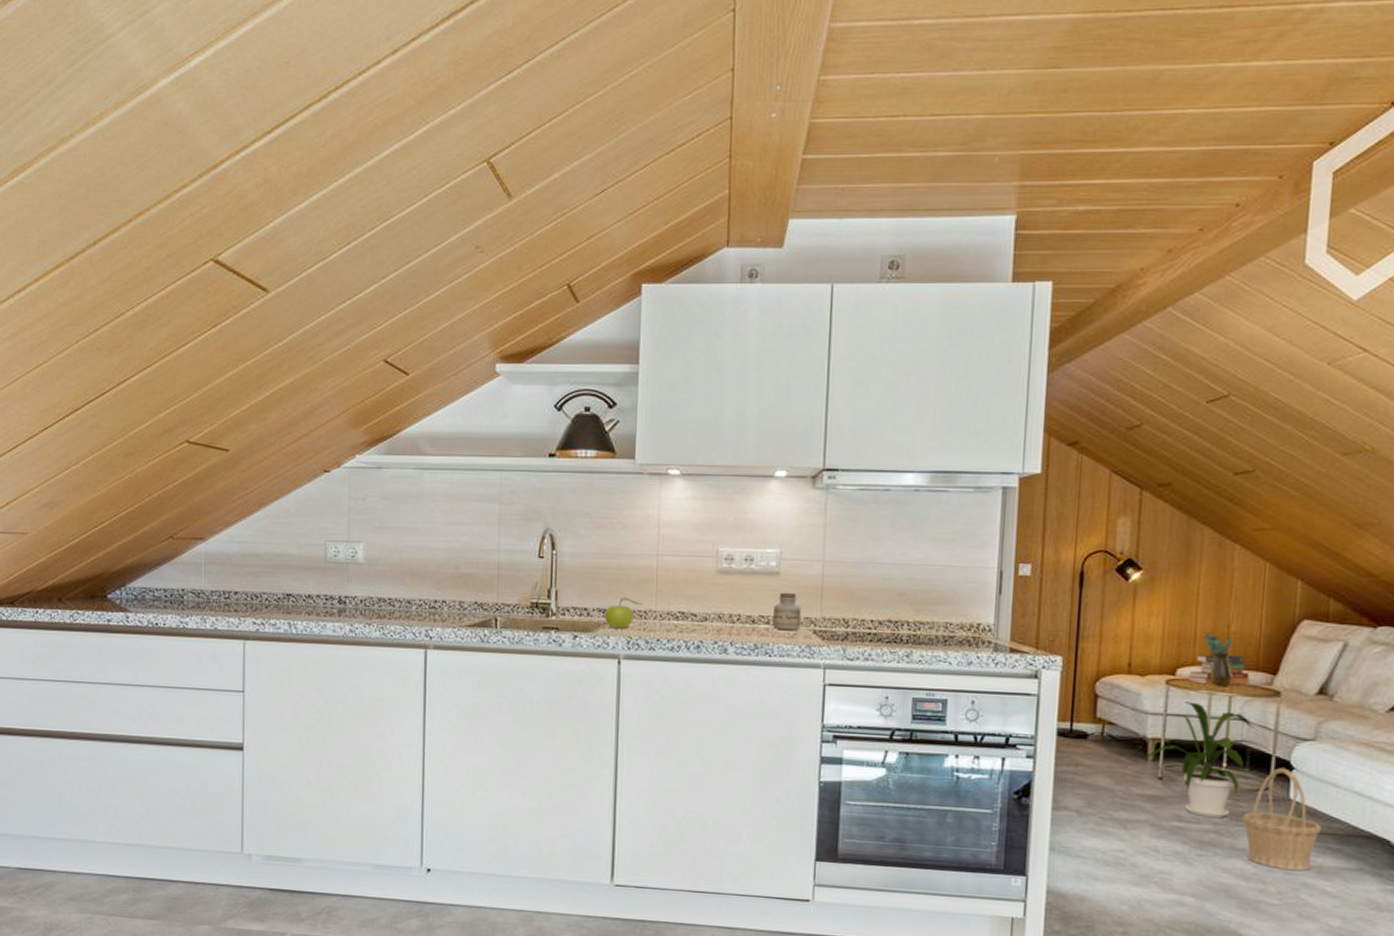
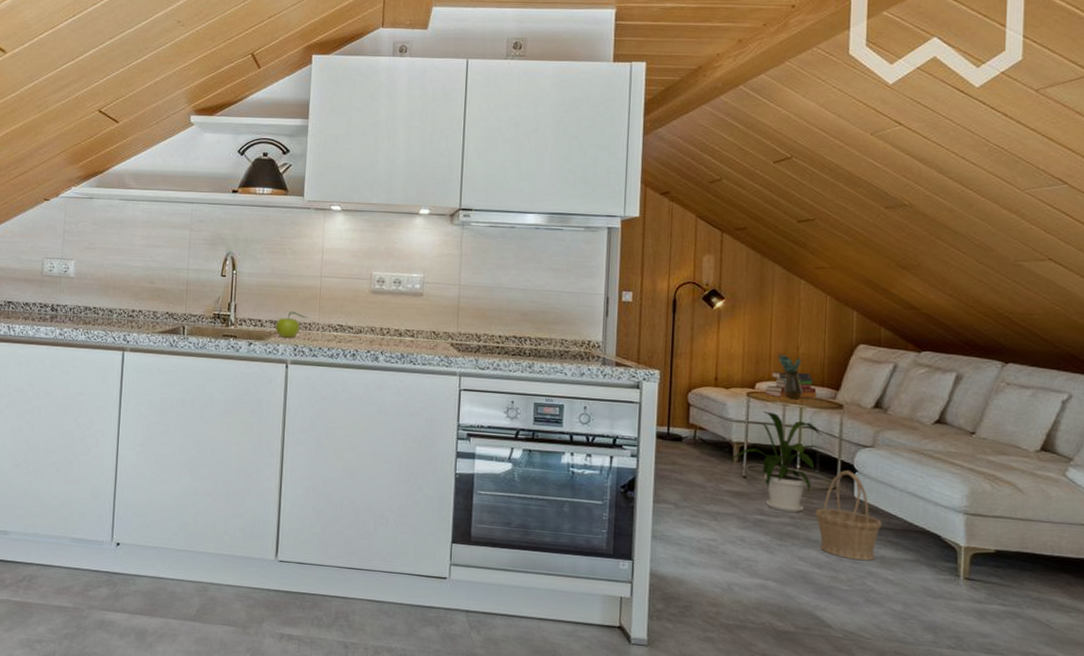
jar: present [773,592,802,631] -> none [417,310,441,343]

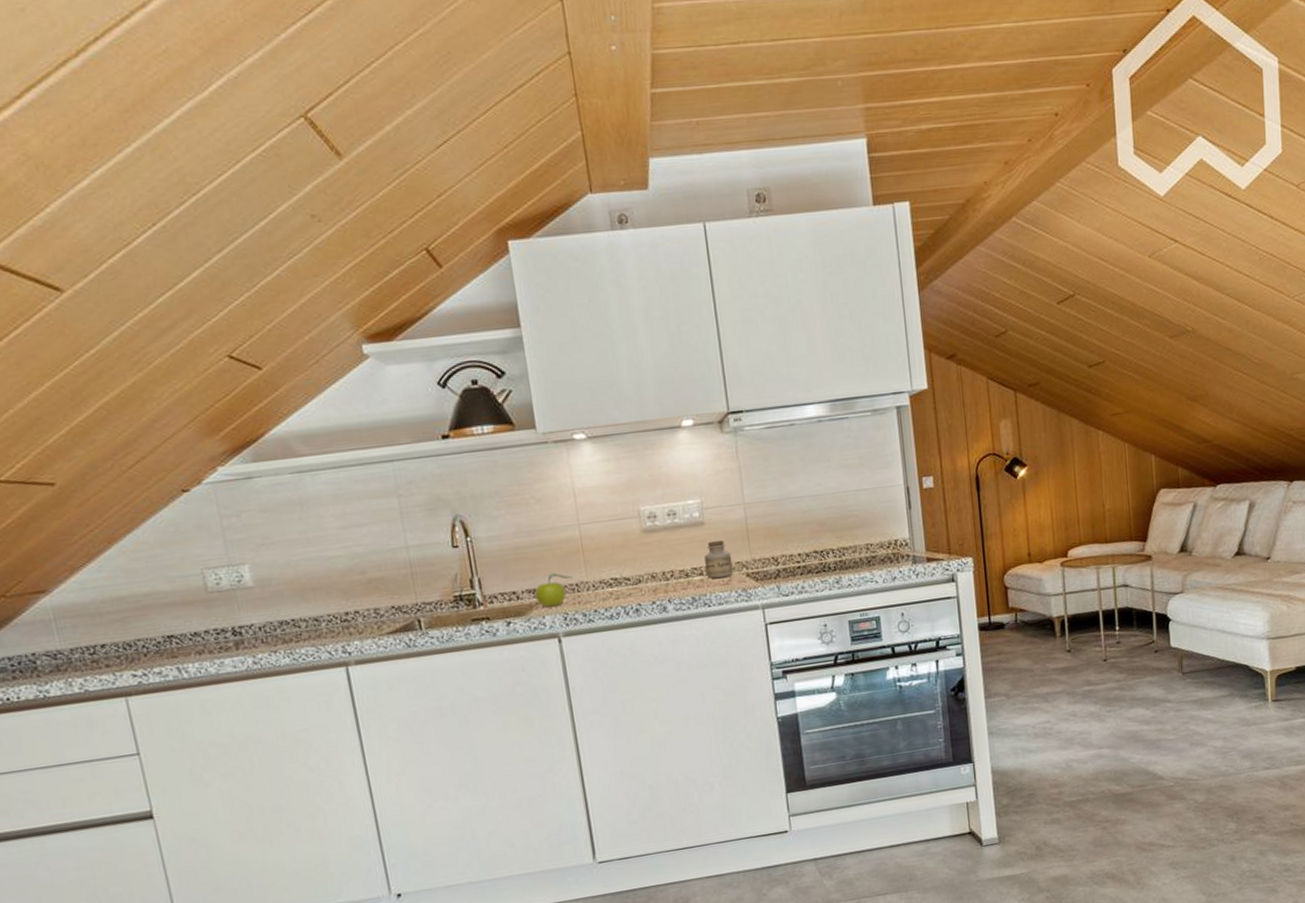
jar: none [417,310,441,343] -> present [704,539,734,579]
house plant: present [728,411,833,513] -> none [1051,578,1148,677]
books: present [766,371,817,399] -> none [1078,529,1127,562]
vase: present [777,353,803,401] -> none [1084,513,1114,562]
basket: present [814,470,882,561] -> none [1137,621,1198,709]

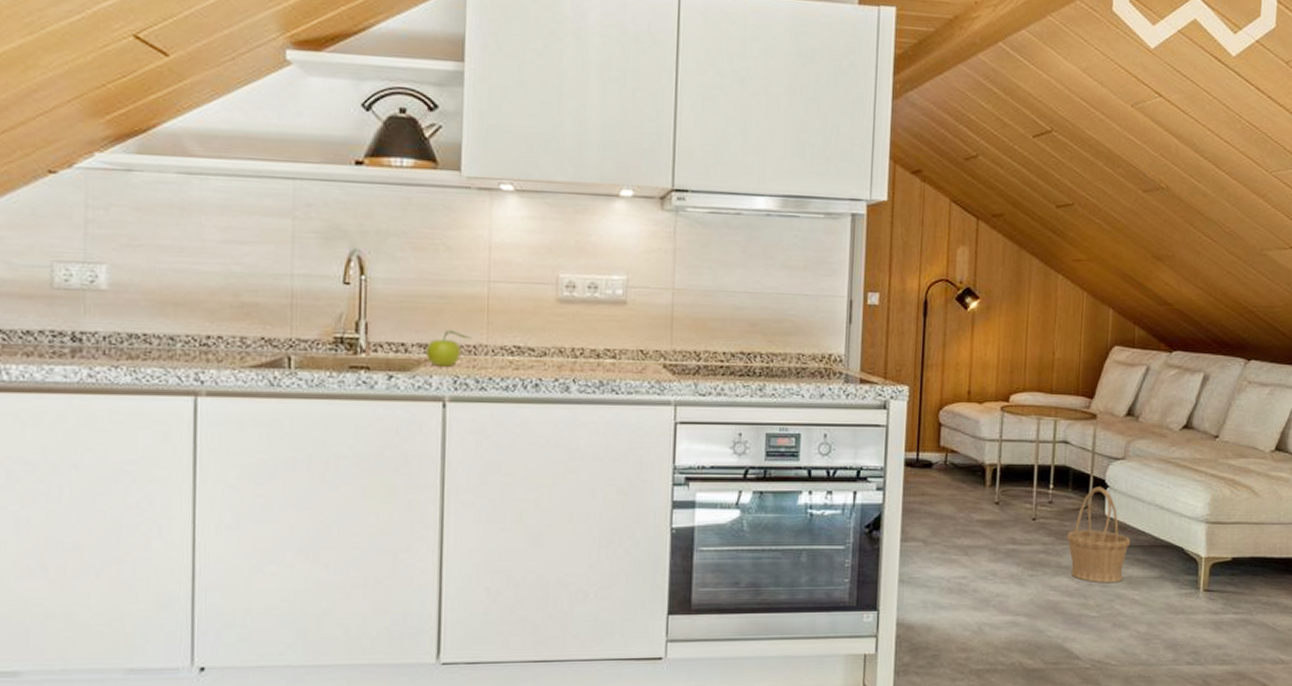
jar: present [704,539,734,579] -> none [620,323,651,365]
basket: none [1137,621,1198,709] -> present [1066,487,1131,584]

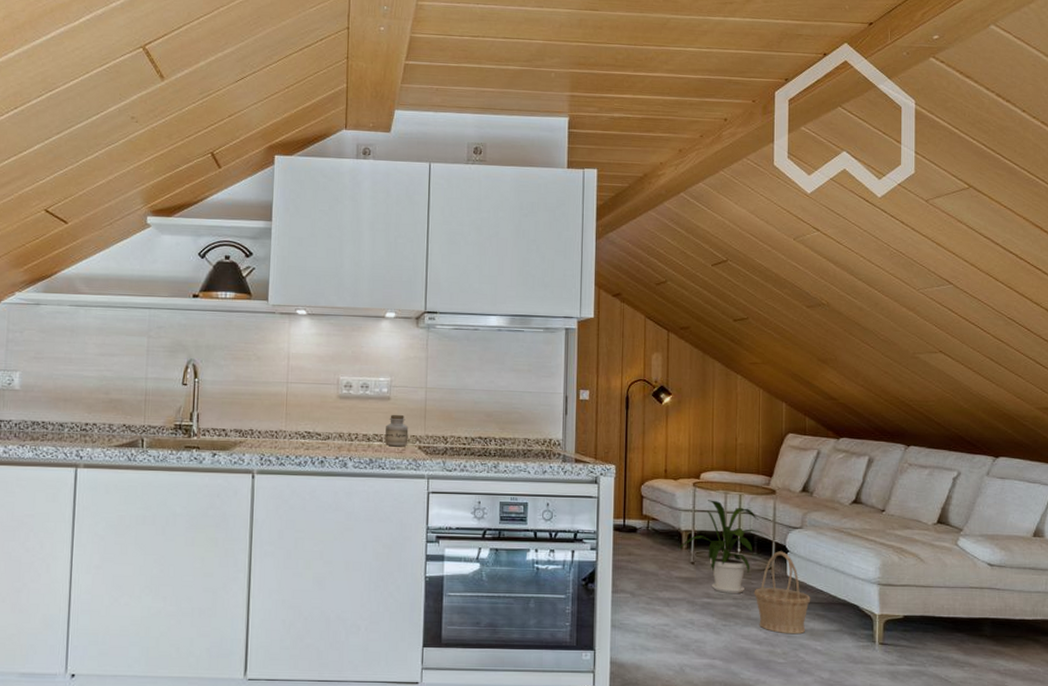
fruit: present [427,329,473,368] -> none [241,419,275,448]
jar: none [620,323,651,365] -> present [385,414,409,447]
house plant: none [980,427,1086,538] -> present [678,500,768,593]

